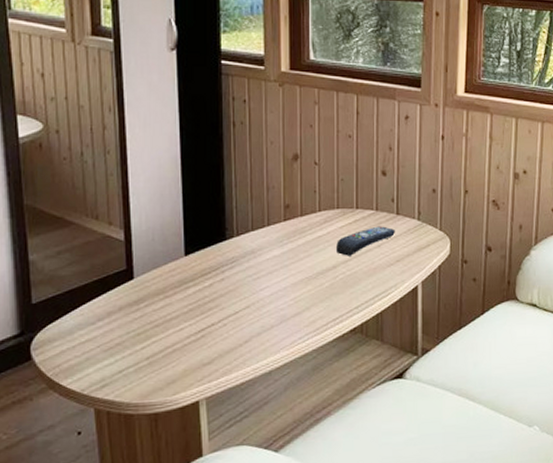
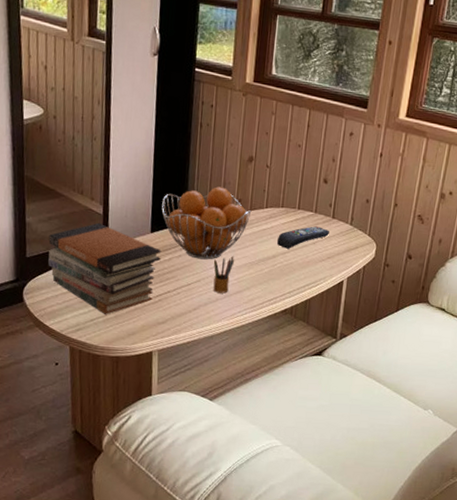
book stack: none [59,251,200,362] -> present [48,222,162,314]
fruit basket: none [196,193,303,281] -> present [161,186,252,260]
pencil box: none [264,272,287,319] -> present [213,256,234,294]

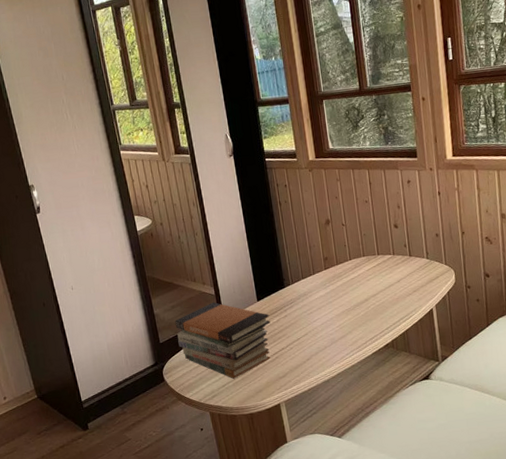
fruit basket: present [161,186,252,260] -> none [261,250,339,316]
pencil box: present [213,256,234,294] -> none [316,307,334,342]
remote control: present [277,226,329,249] -> none [366,266,410,291]

